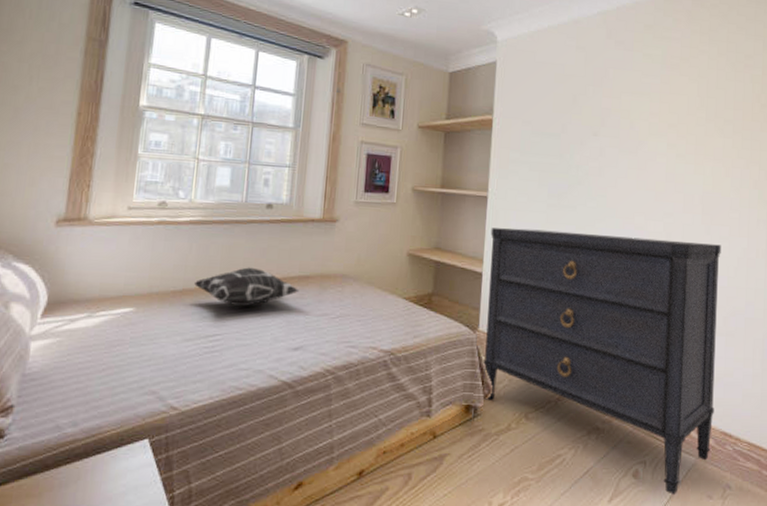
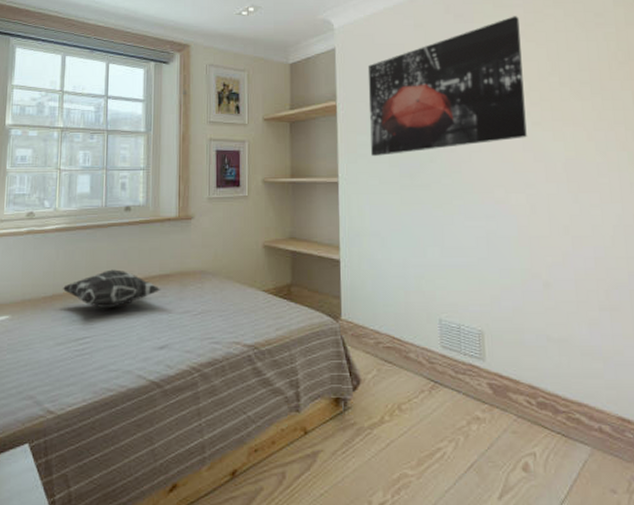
dresser: present [483,228,722,495] -> none [344,211,608,489]
wall art: none [522,48,676,174] -> present [367,16,527,156]

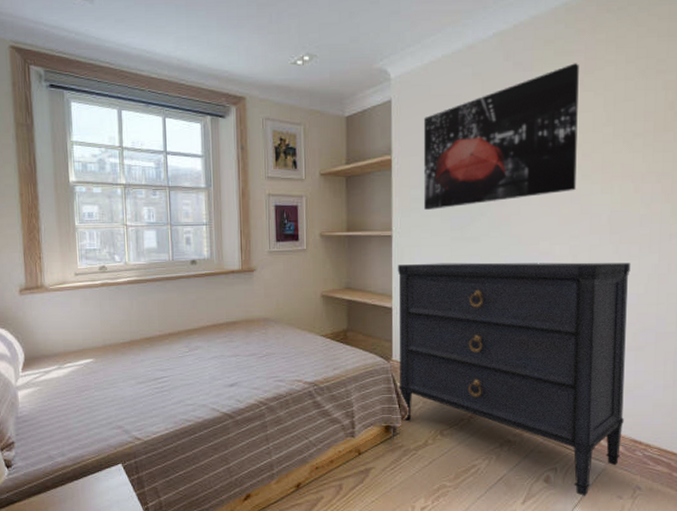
decorative pillow: present [63,269,161,309] -> none [139,318,229,352]
dresser: none [344,211,608,489] -> present [397,262,631,496]

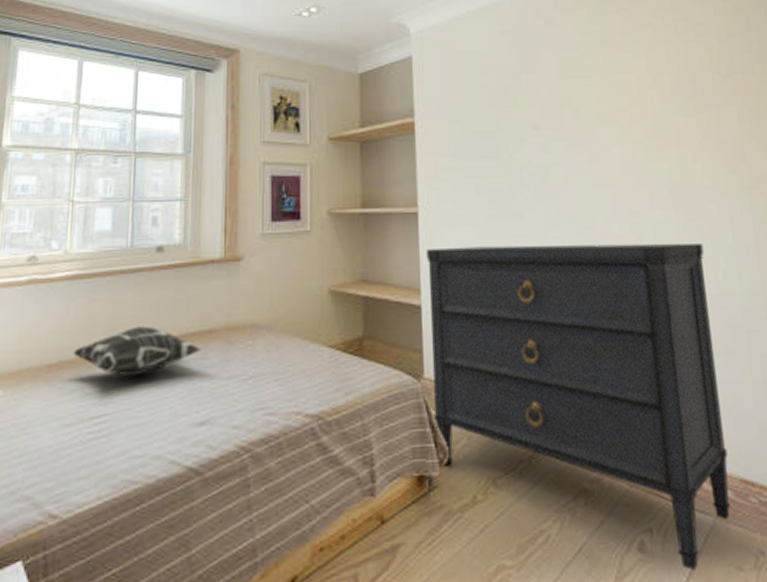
decorative pillow: none [139,318,229,352] -> present [74,326,202,377]
wall art: present [423,63,579,210] -> none [449,23,629,181]

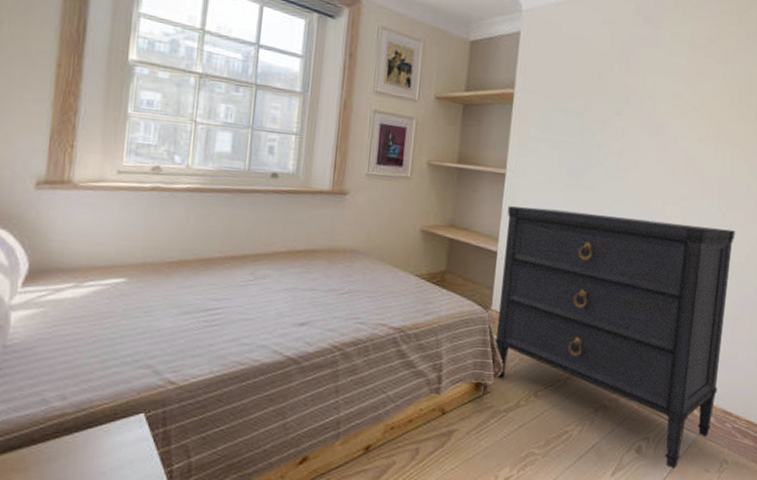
decorative pillow: present [74,326,202,377] -> none [193,239,306,281]

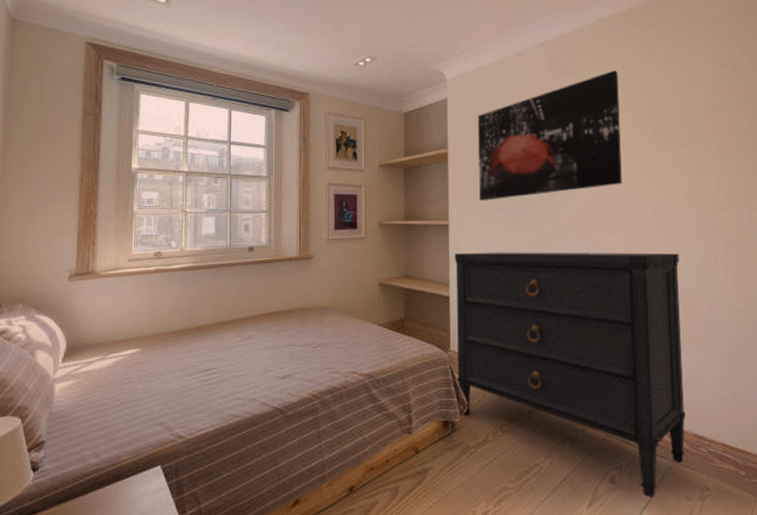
wall art: none [542,28,704,153] -> present [477,70,622,200]

